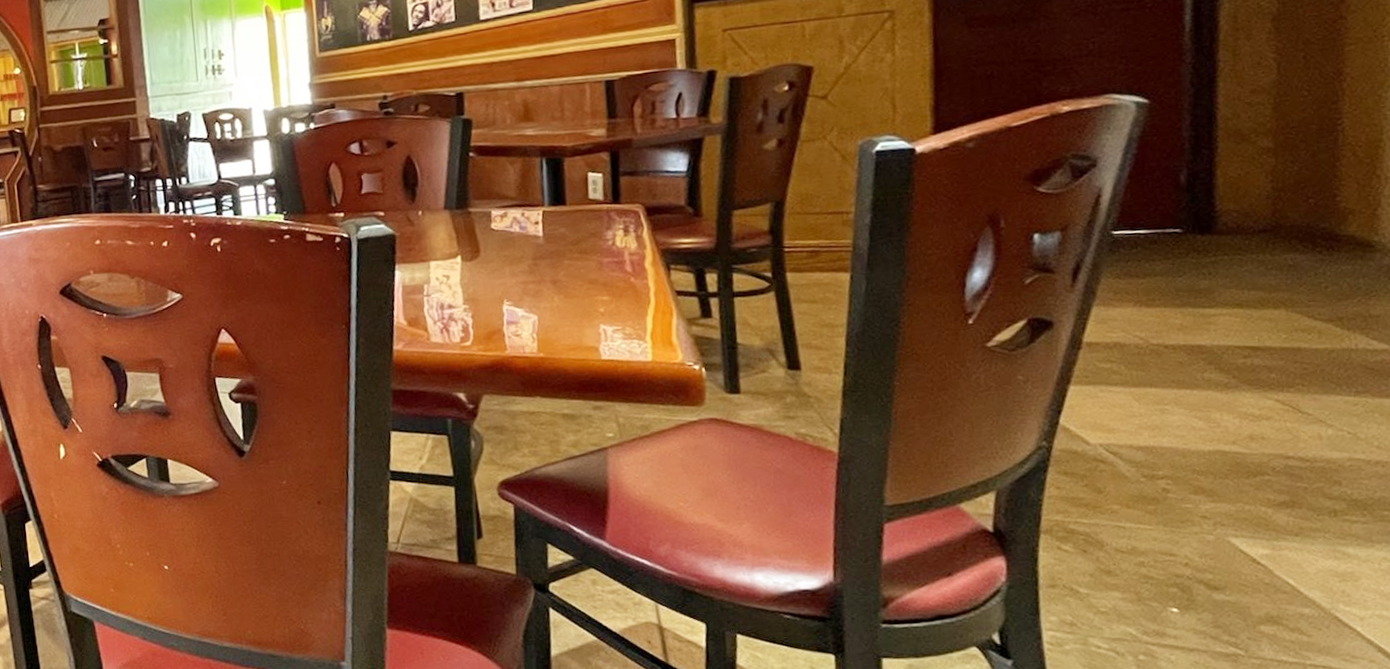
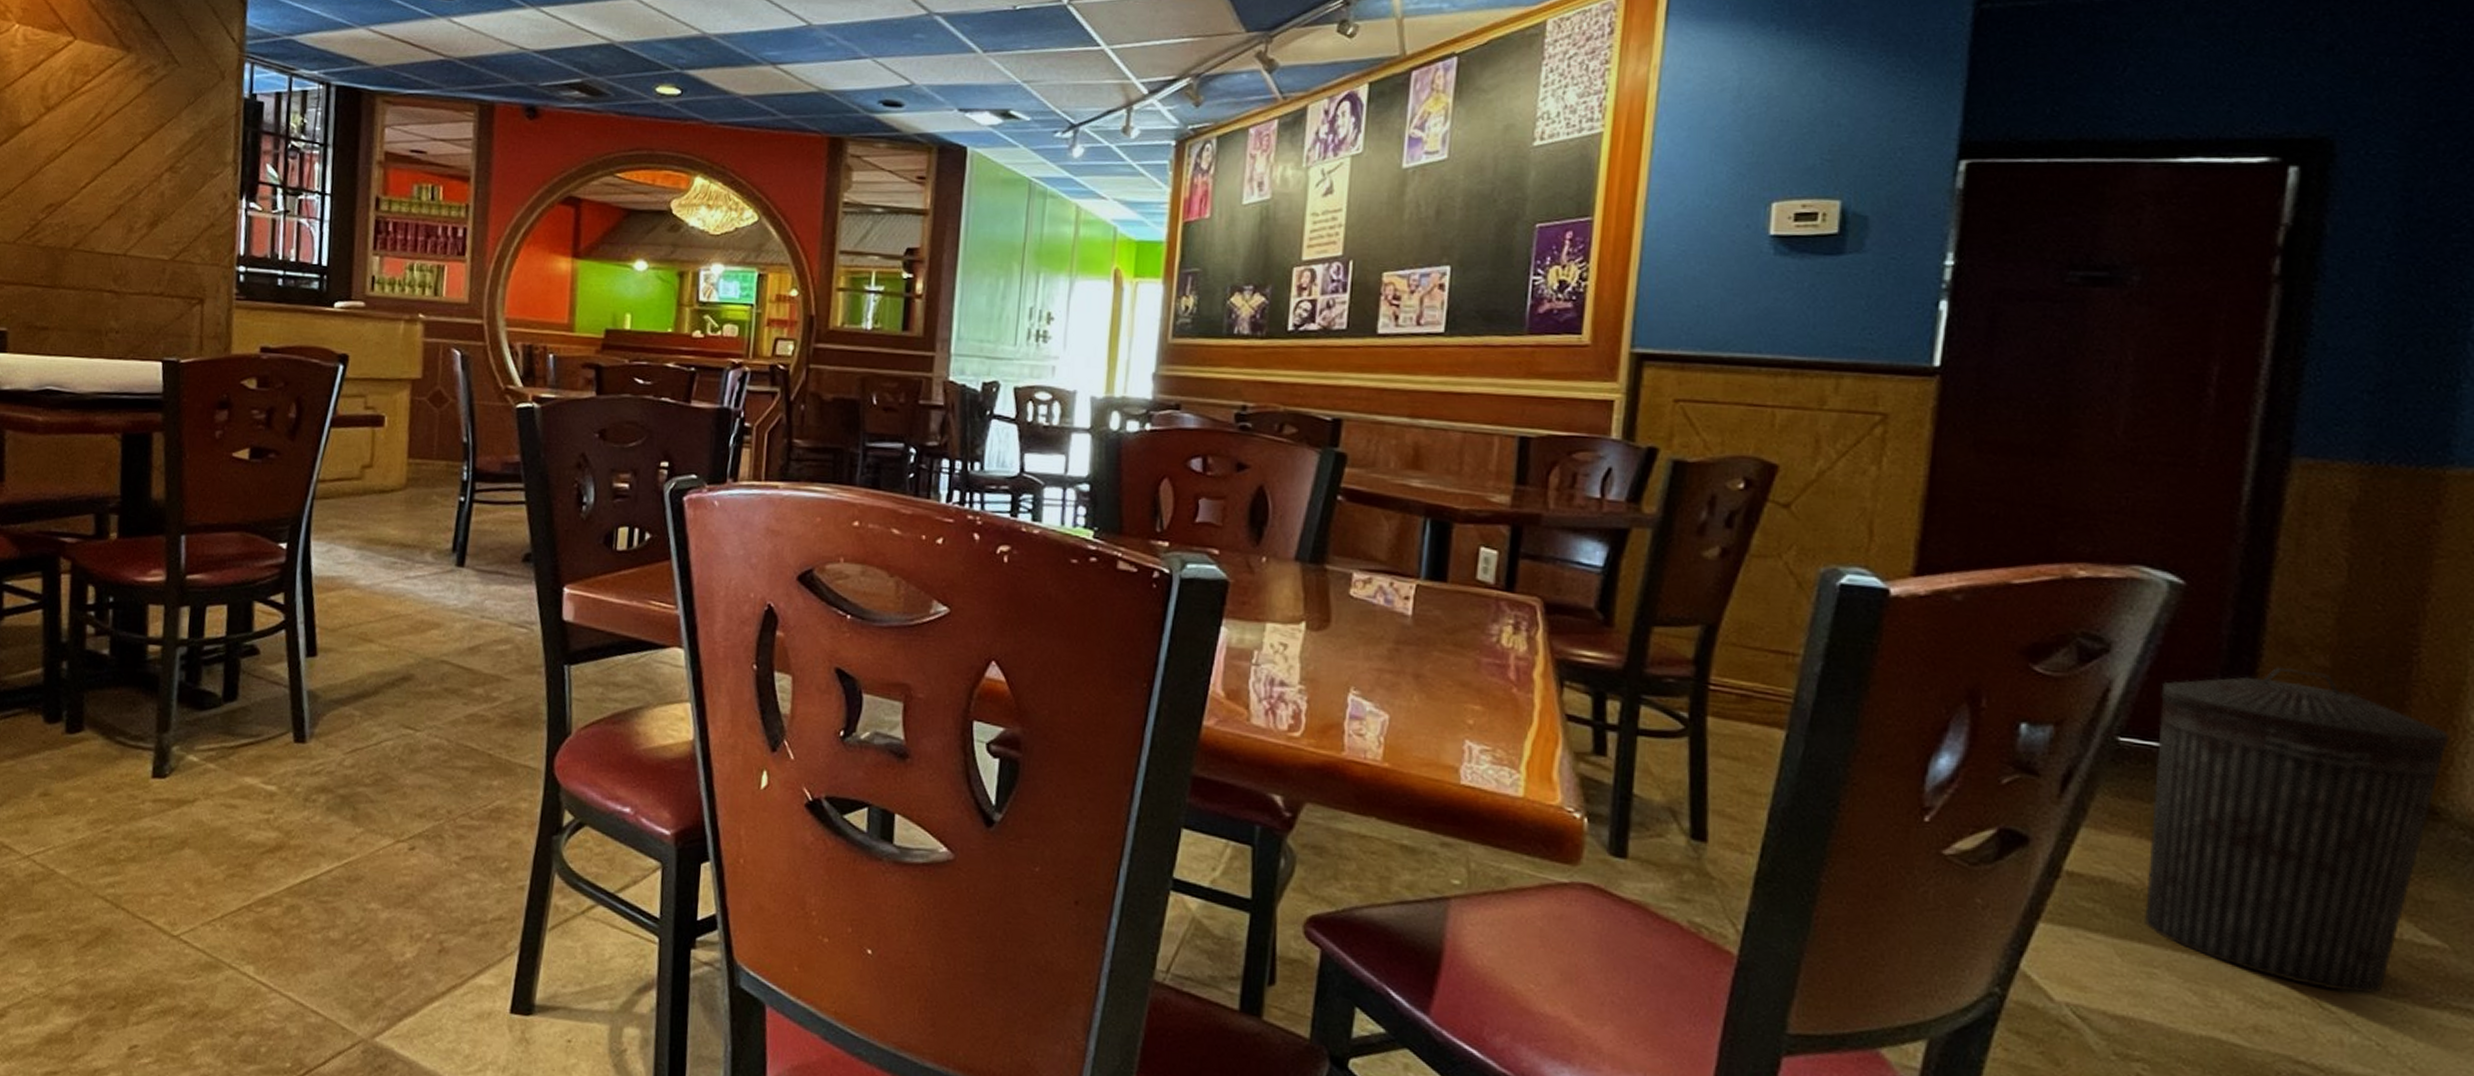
trash can: none [1141,153,1375,398] -> present [2143,666,2450,994]

